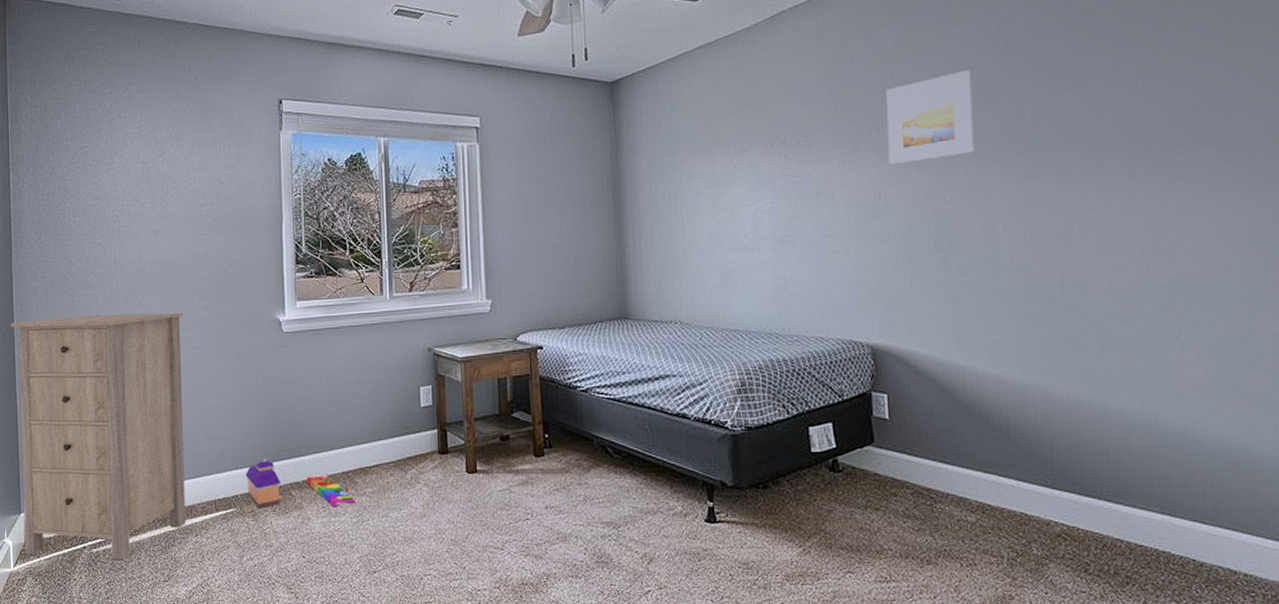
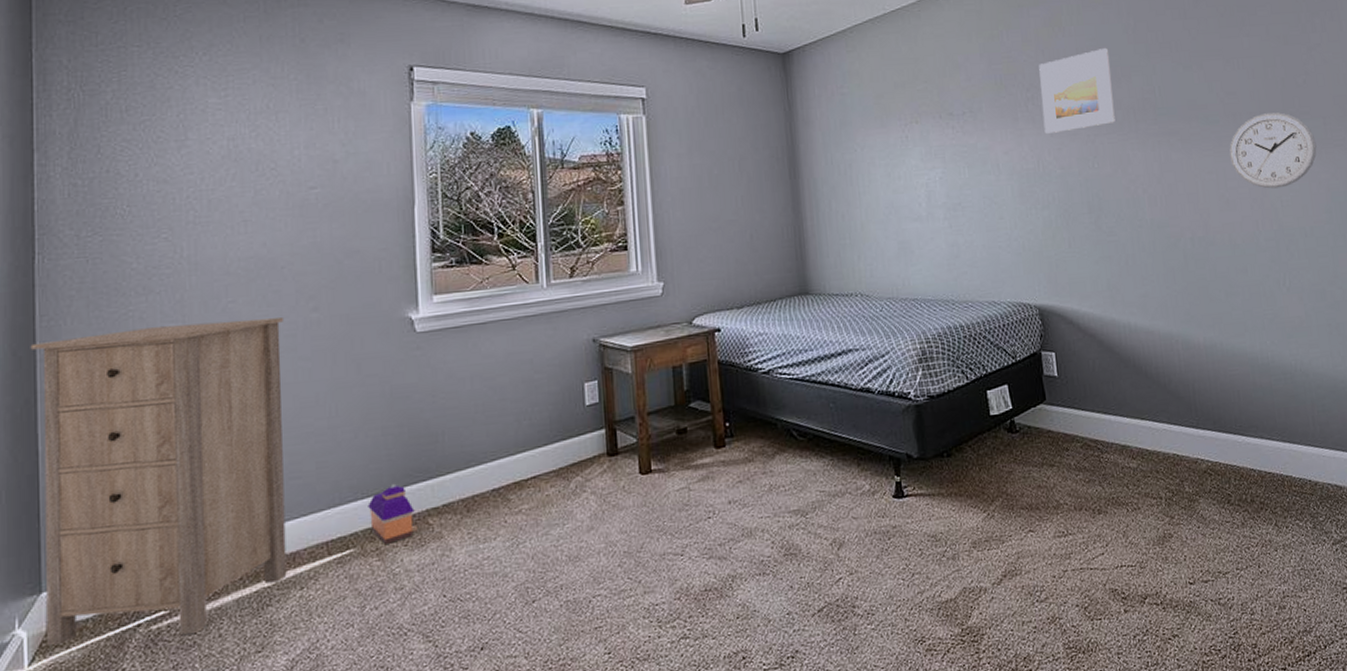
knob puzzle: present [306,474,357,508] -> none [447,493,510,532]
wall clock: none [1117,141,1237,230] -> present [1229,112,1317,189]

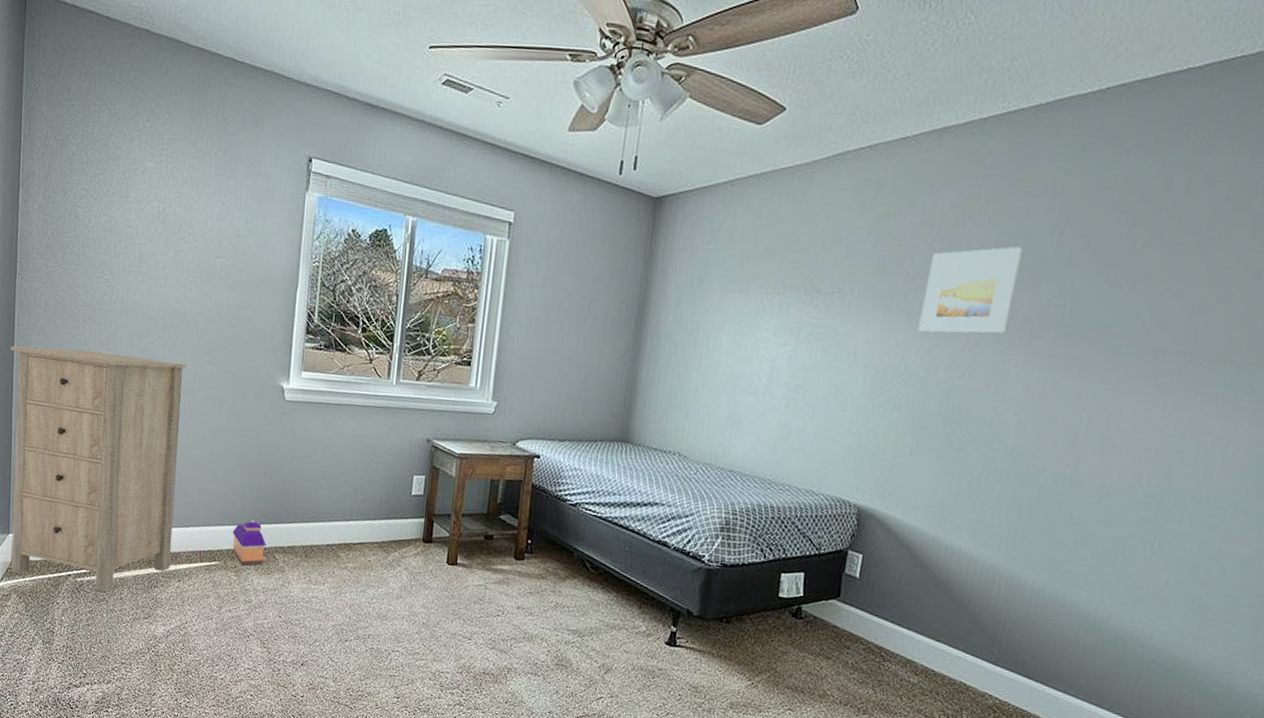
wall clock: present [1229,112,1317,189] -> none [1132,355,1254,444]

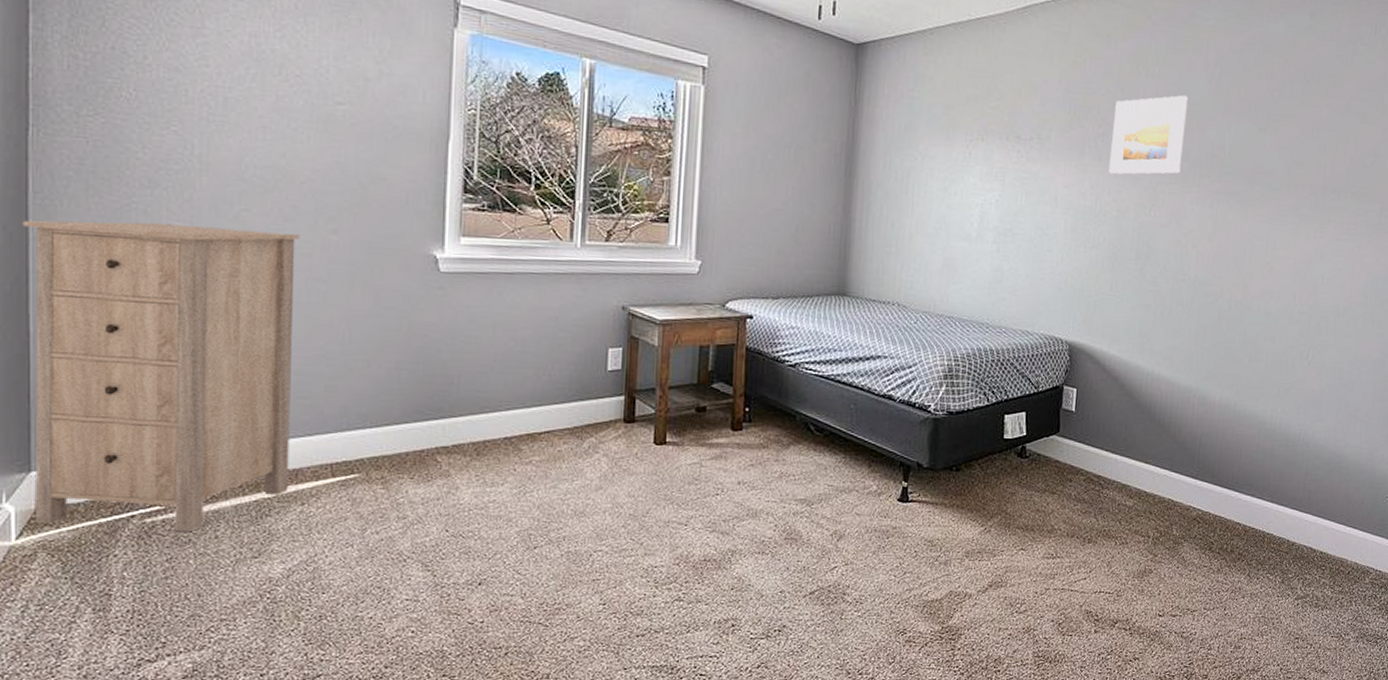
toy house: present [232,519,268,566] -> none [376,417,426,474]

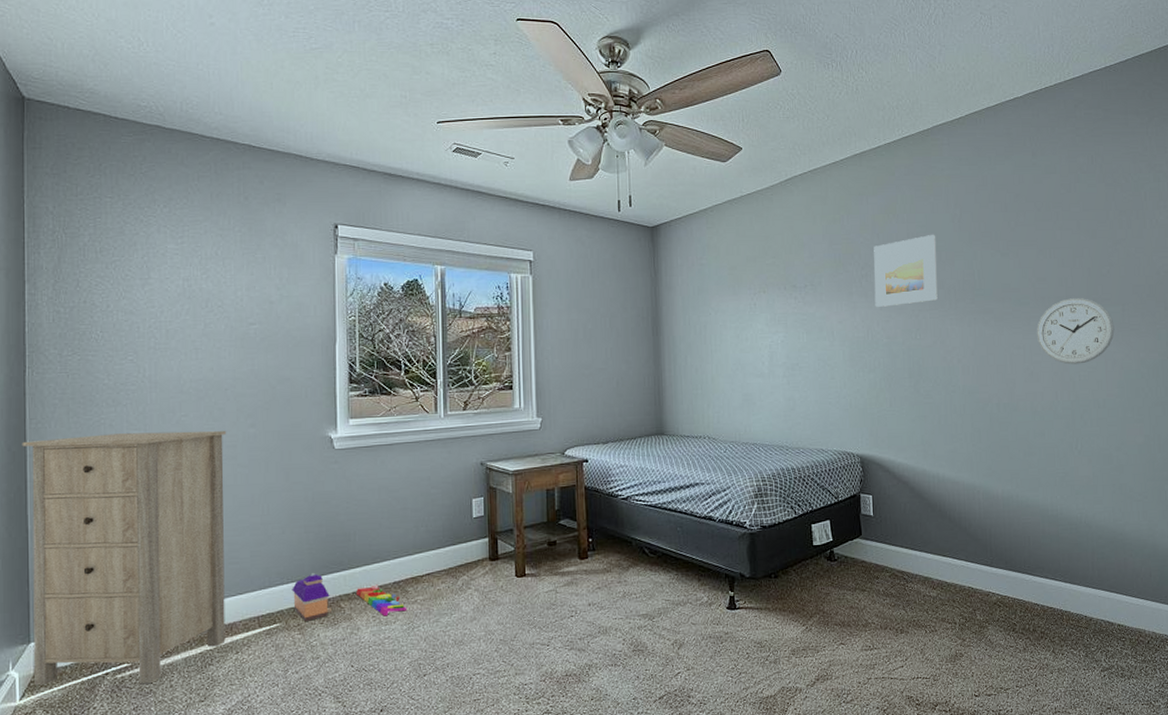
toy house: none [376,417,426,474] -> present [292,572,333,621]
knob puzzle: none [457,438,520,477] -> present [356,584,408,617]
wall clock: none [1283,189,1369,265] -> present [1037,298,1115,365]

